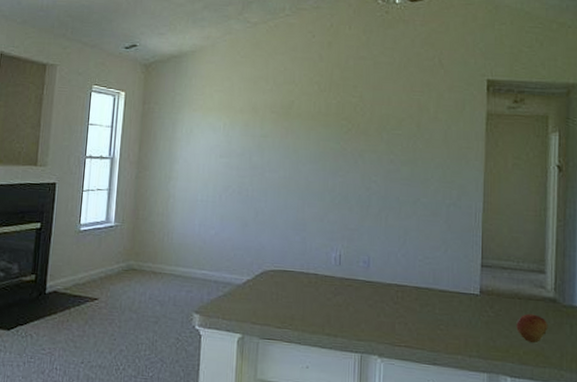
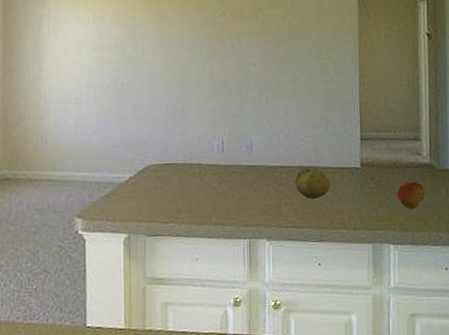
fruit: none [411,288,448,321] -> present [295,167,331,199]

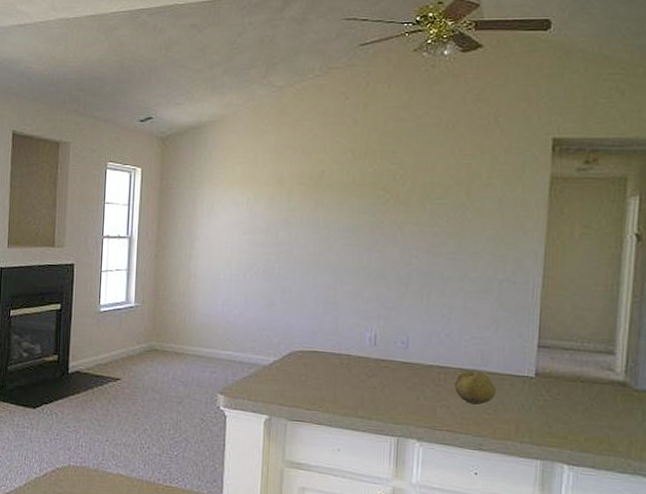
fruit: present [396,181,426,210] -> none [577,398,616,430]

